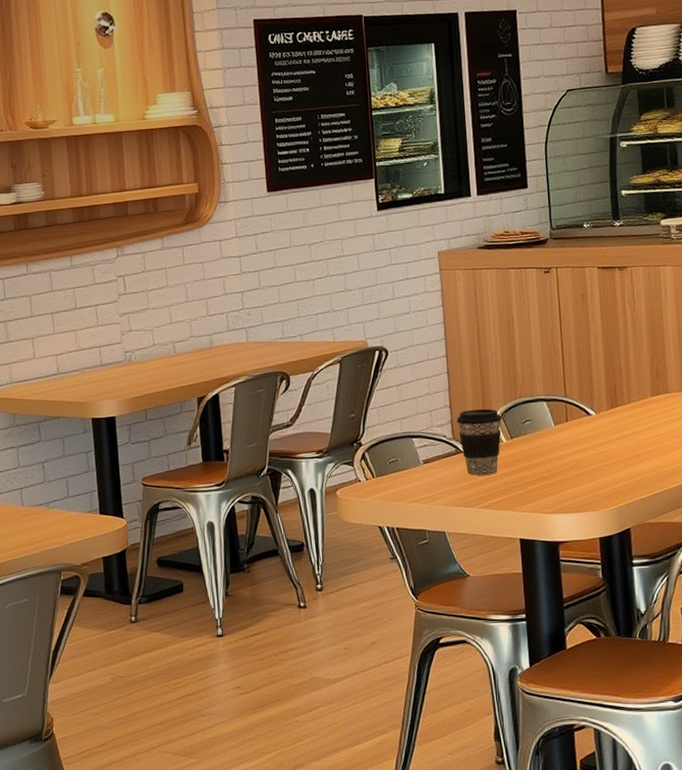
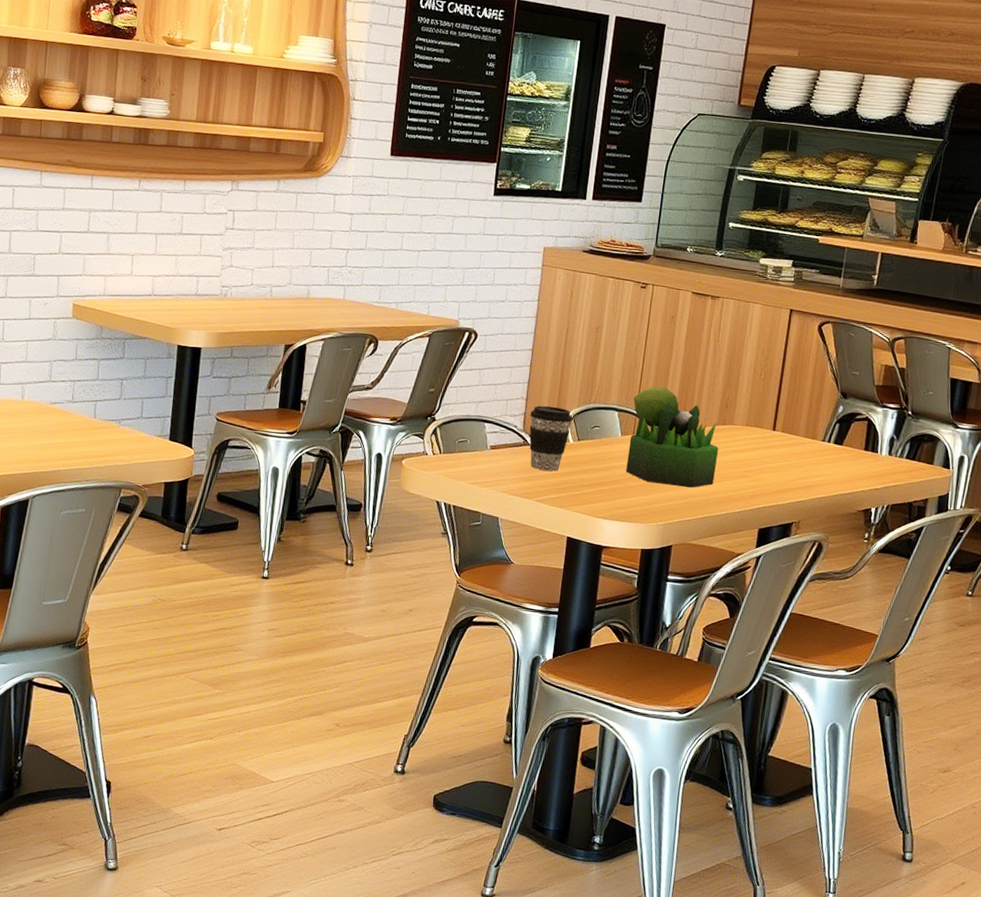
plant: none [560,368,661,467] -> present [626,386,719,488]

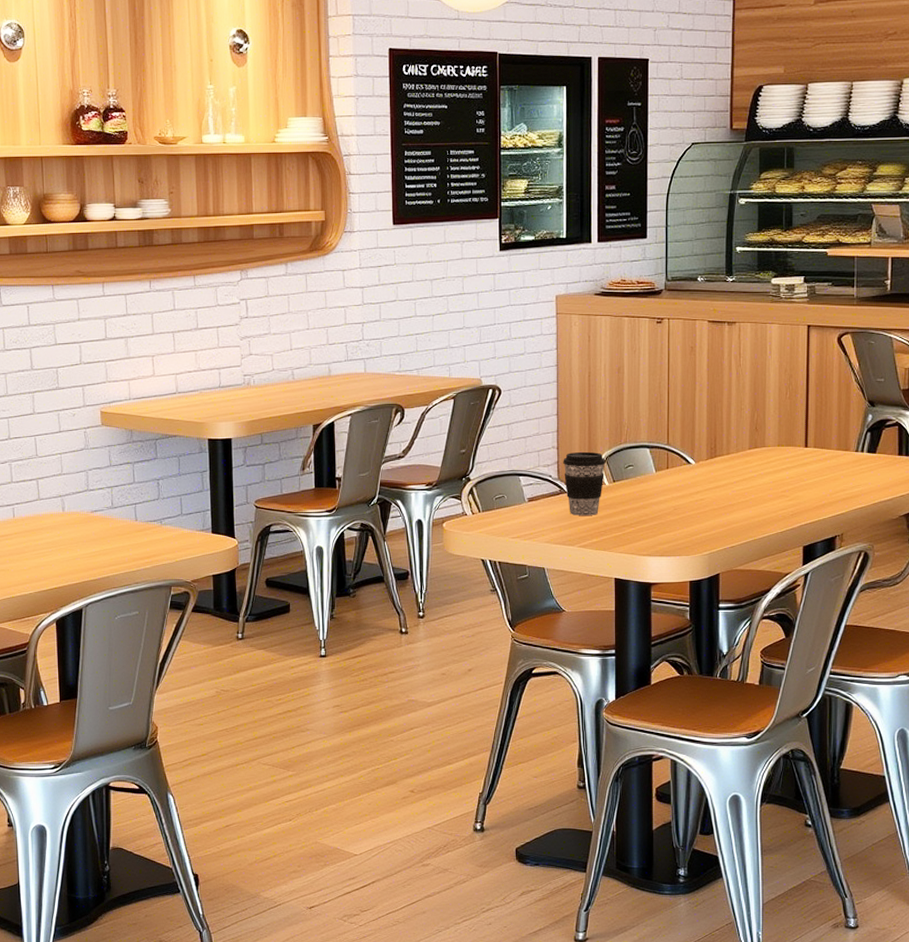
plant: present [626,386,719,488] -> none [663,418,754,514]

